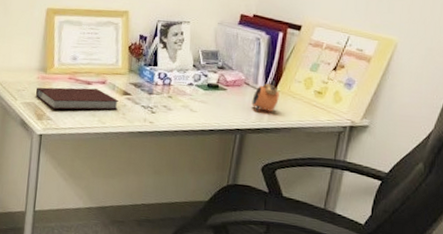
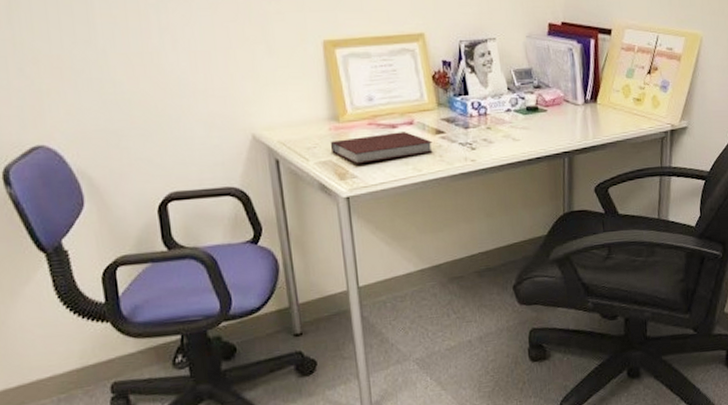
alarm clock: present [251,80,280,112] -> none [574,93,601,129]

